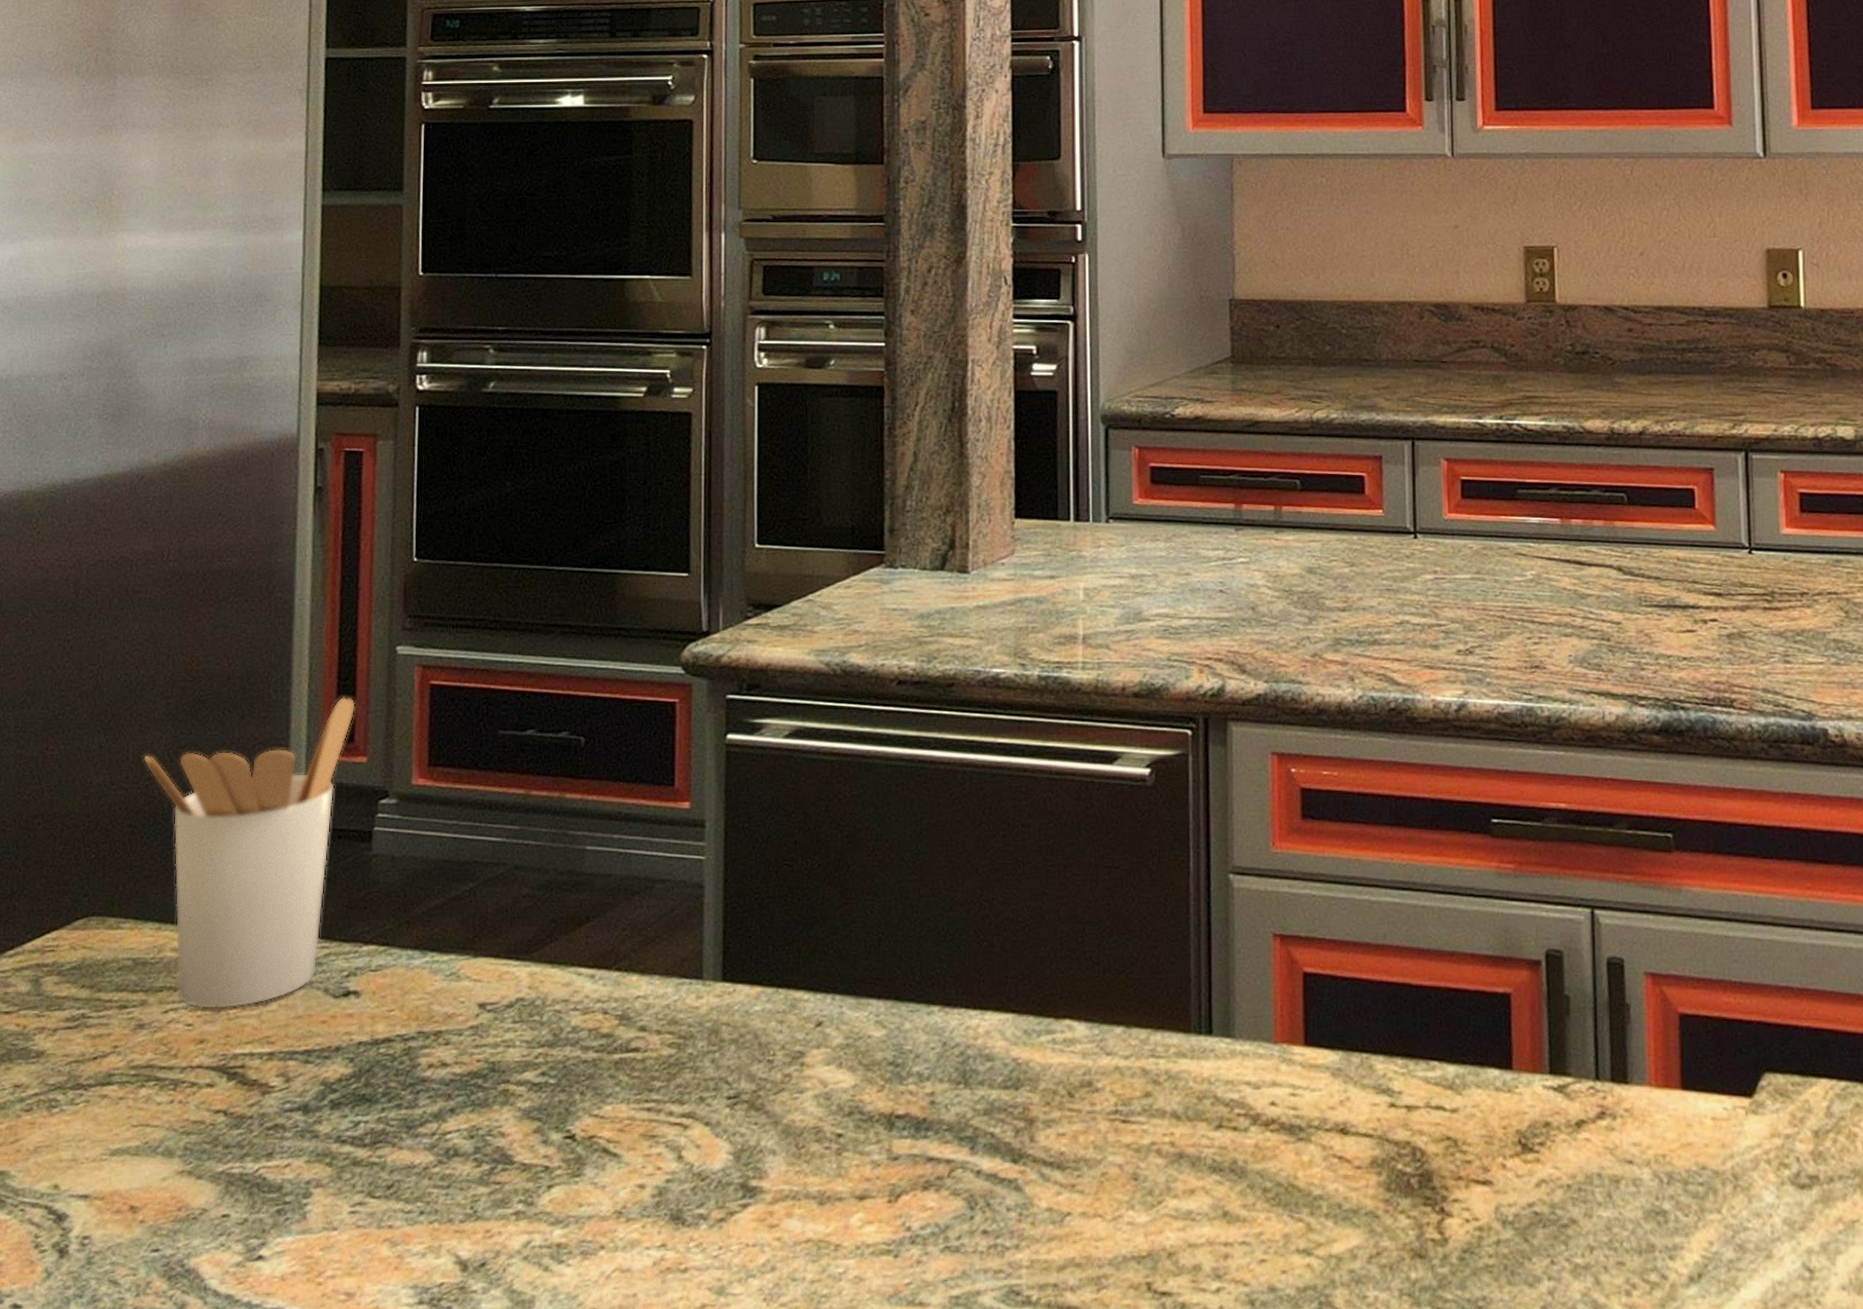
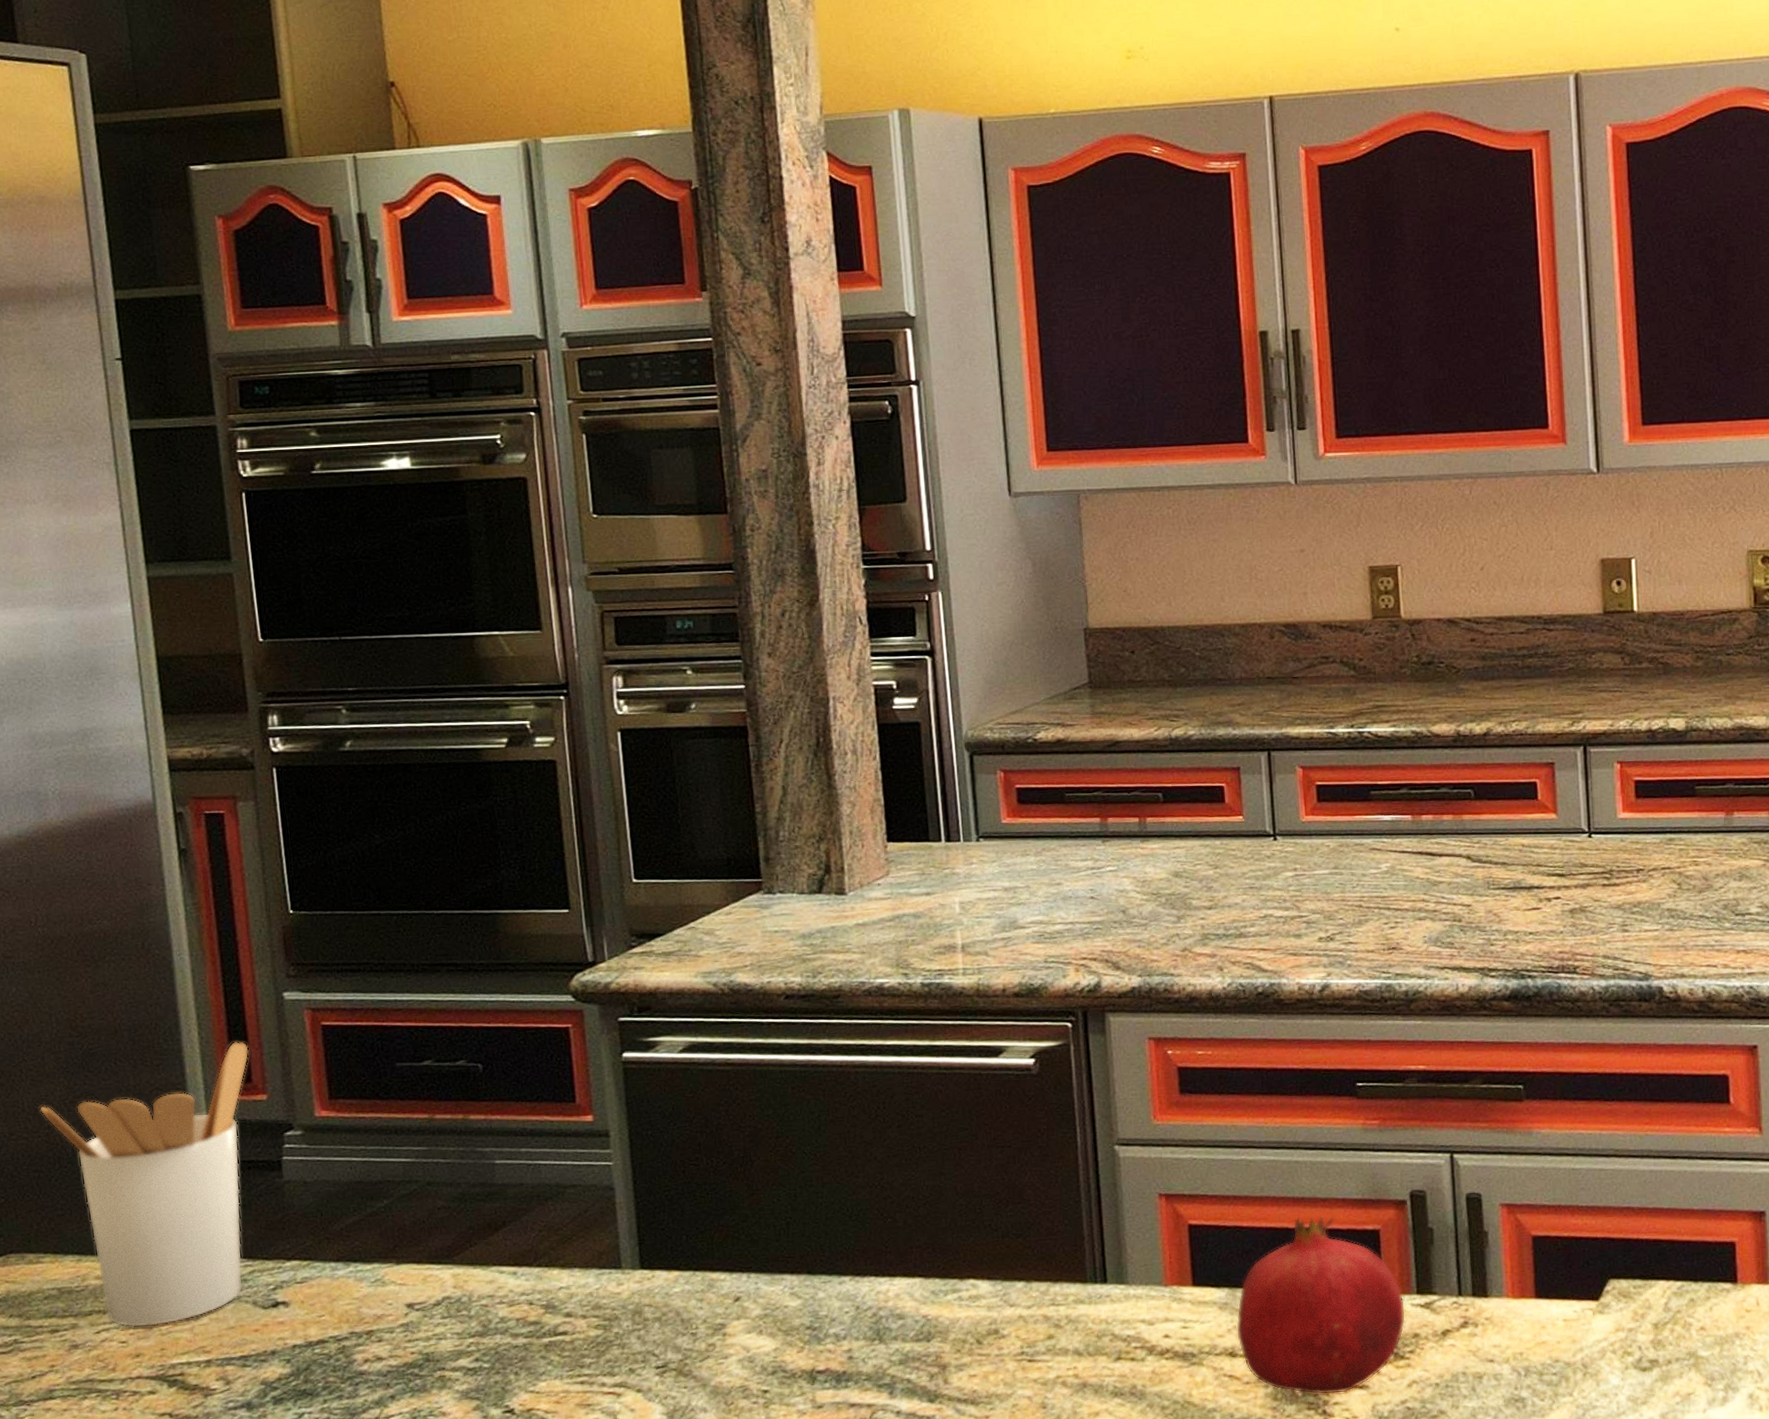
fruit: none [1348,973,1537,1189] -> present [1235,1216,1406,1395]

